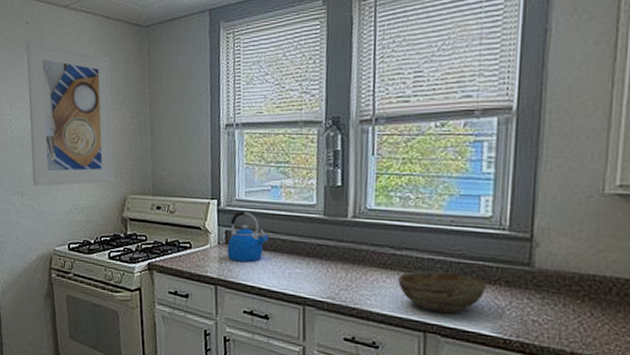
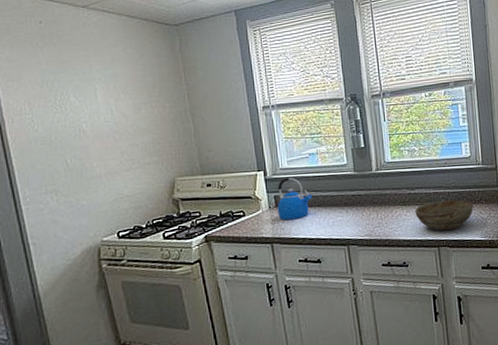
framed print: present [26,41,114,186] -> none [41,40,159,182]

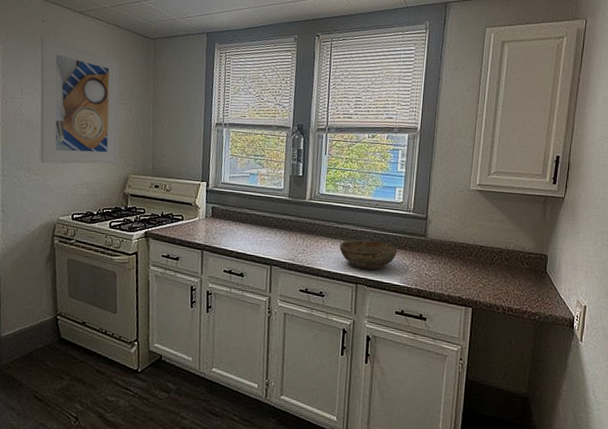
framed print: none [41,40,159,182] -> present [40,37,120,164]
kettle: present [277,178,312,221] -> none [212,192,246,232]

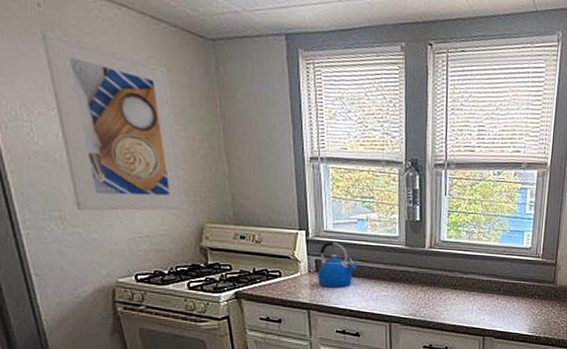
kettle: none [212,192,246,232] -> present [317,242,357,288]
bowl: present [339,239,398,270] -> none [465,289,526,321]

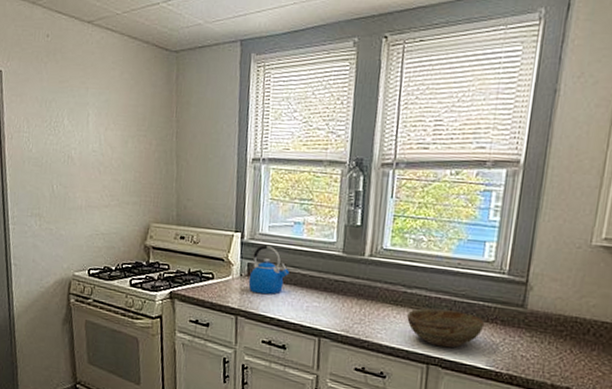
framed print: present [40,30,186,211] -> none [46,56,138,210]
bowl: none [465,289,526,321] -> present [407,308,485,348]

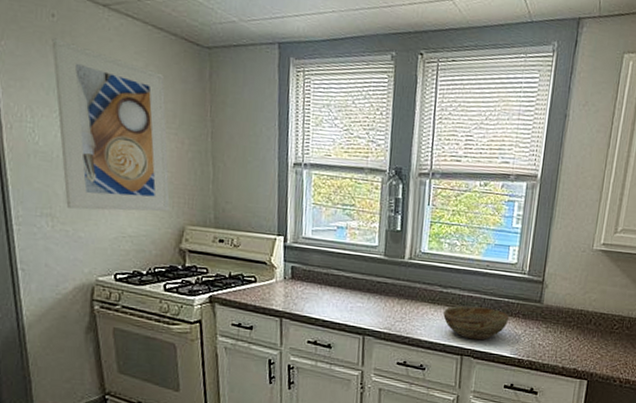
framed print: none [46,56,138,210] -> present [51,38,170,212]
kettle: present [248,245,289,295] -> none [292,249,333,297]

